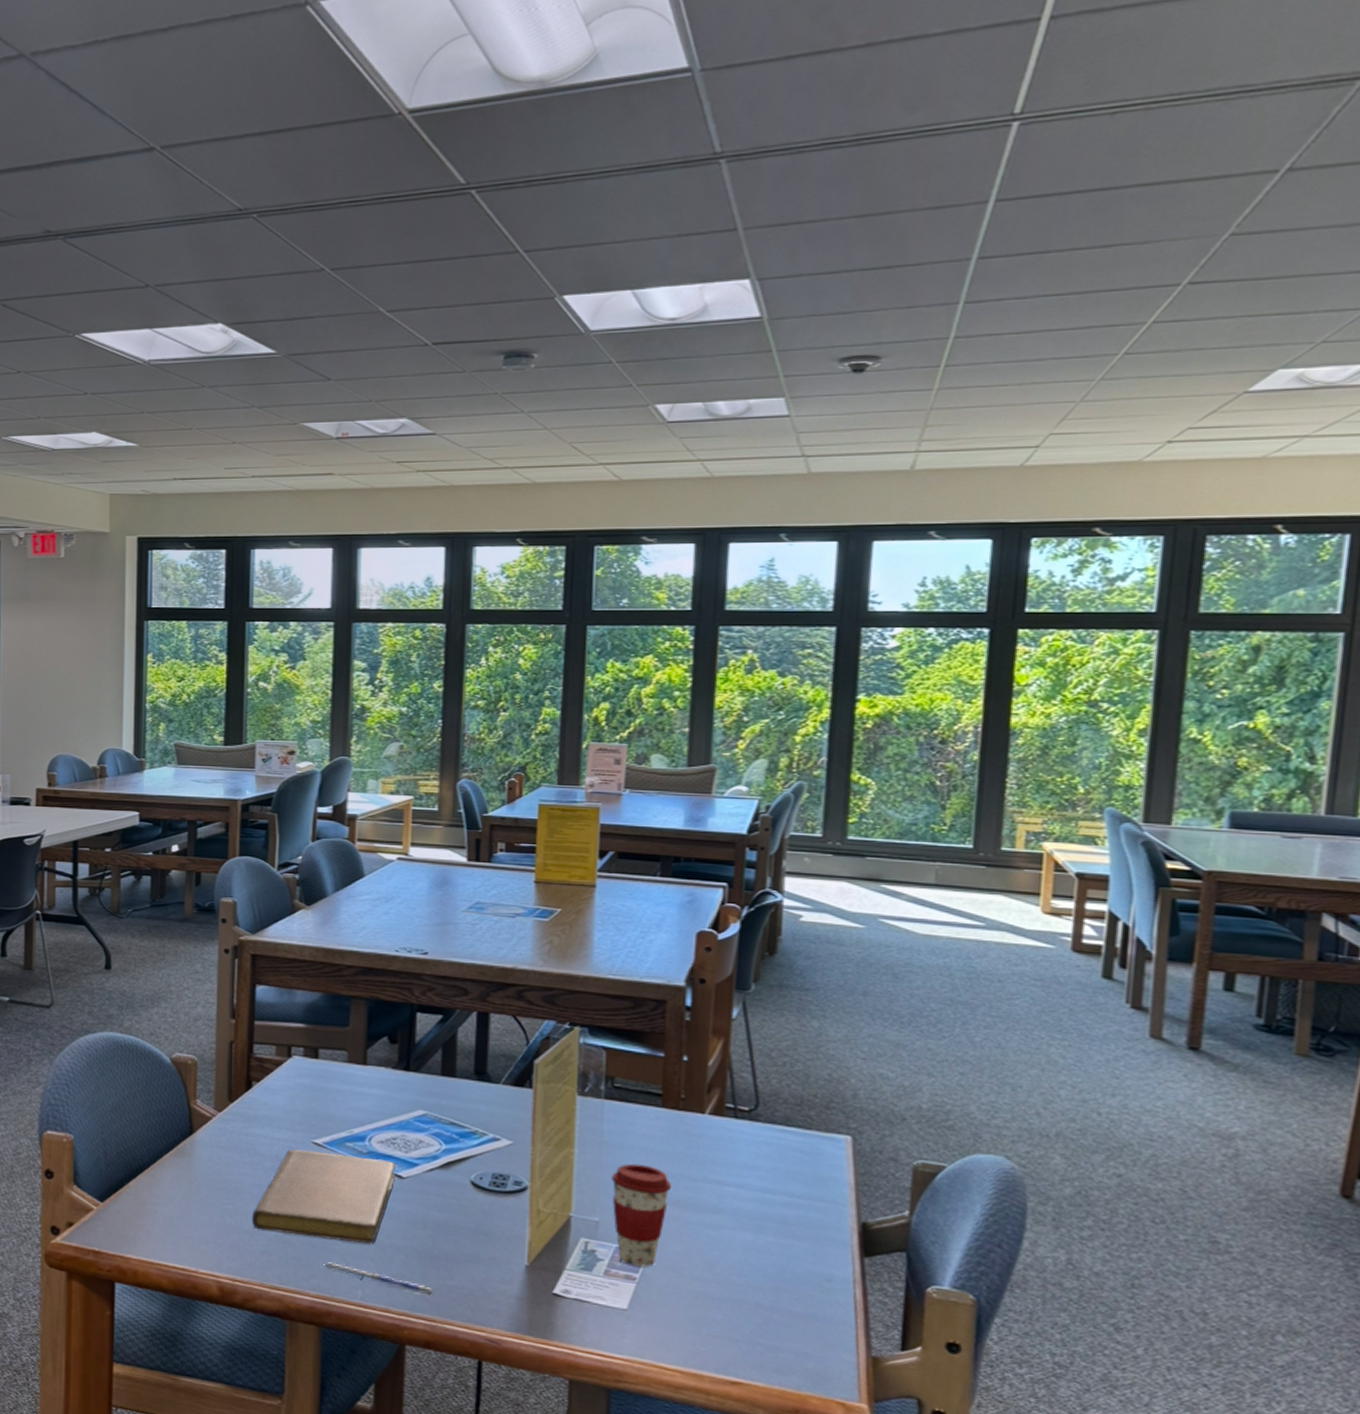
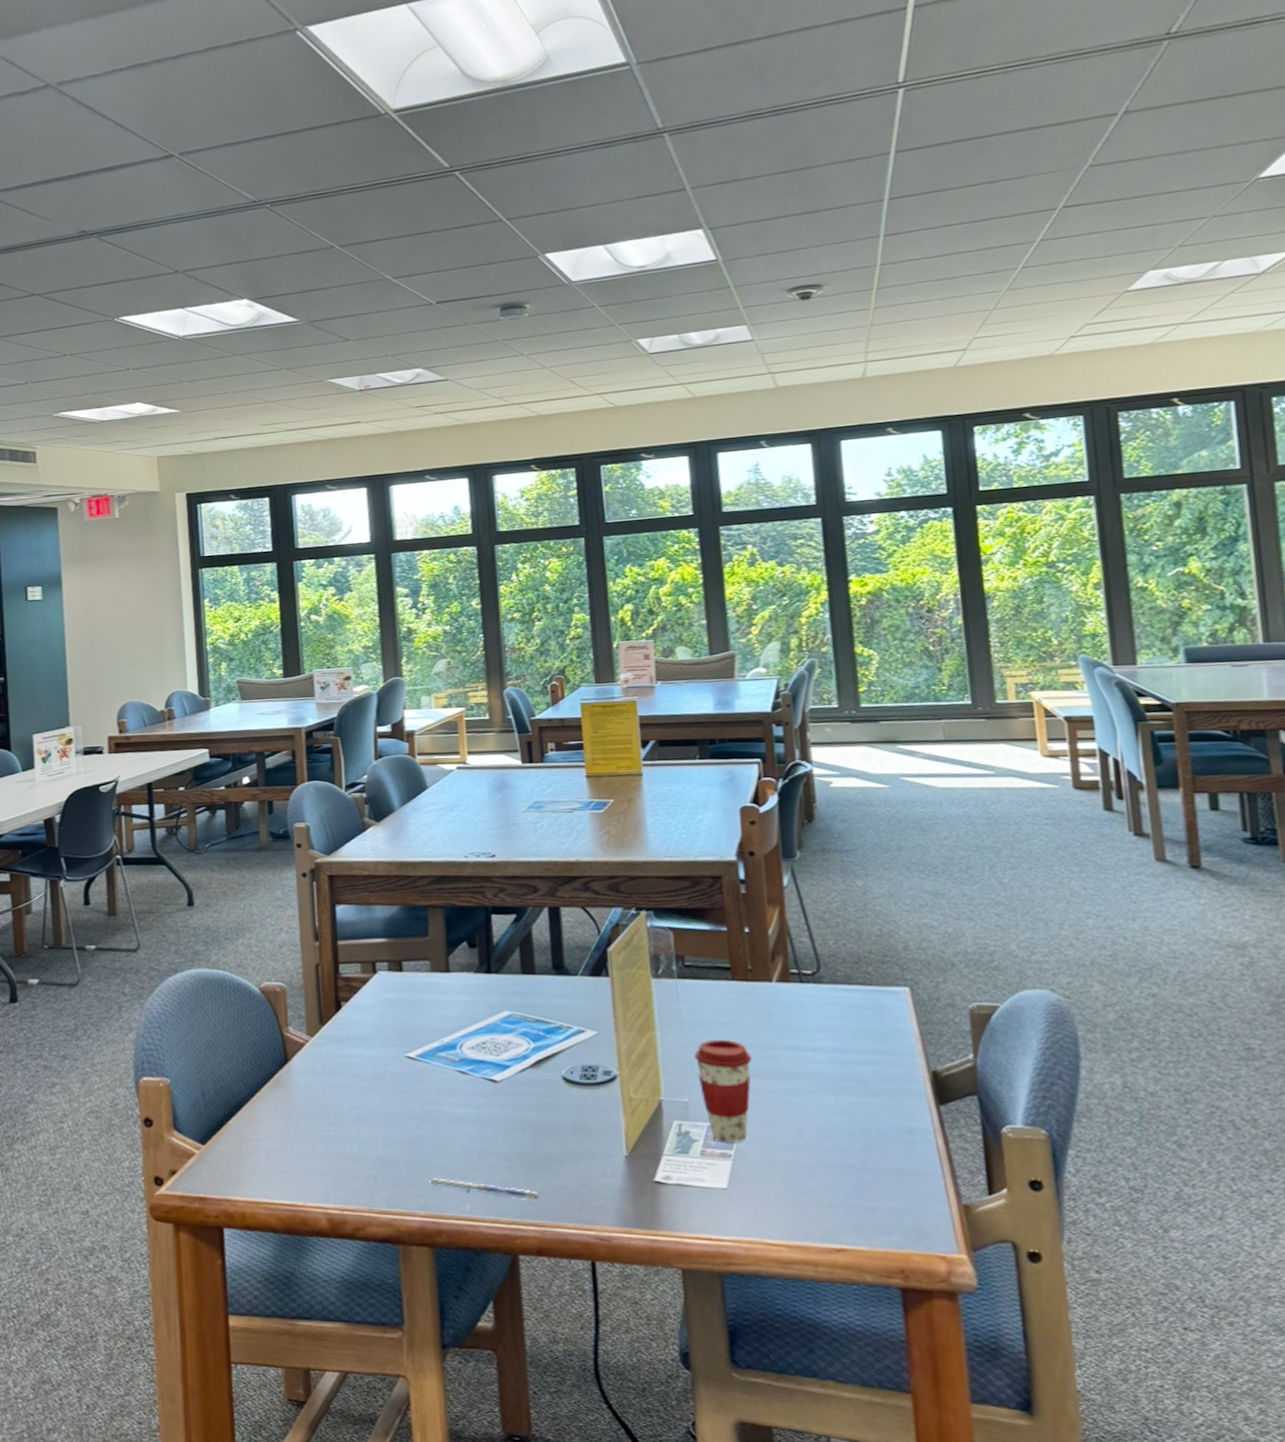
notebook: present [251,1149,395,1244] -> none [353,1065,489,1155]

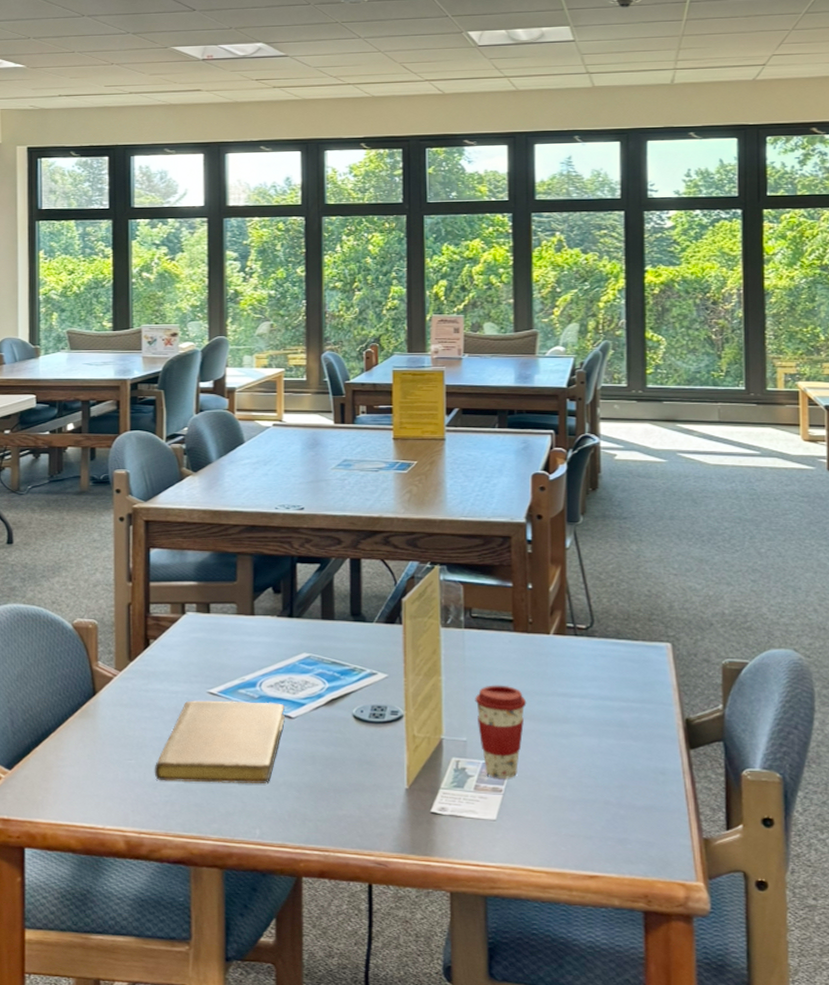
notebook: none [353,1065,489,1155] -> present [154,700,285,784]
pen: present [431,1178,539,1201] -> none [224,805,325,828]

